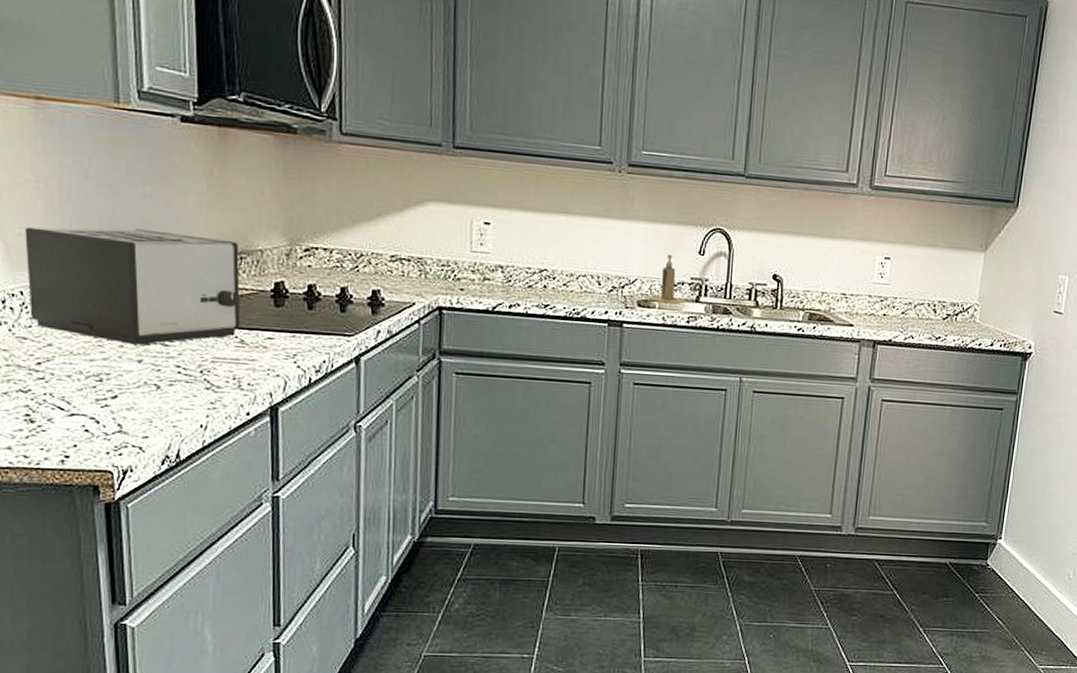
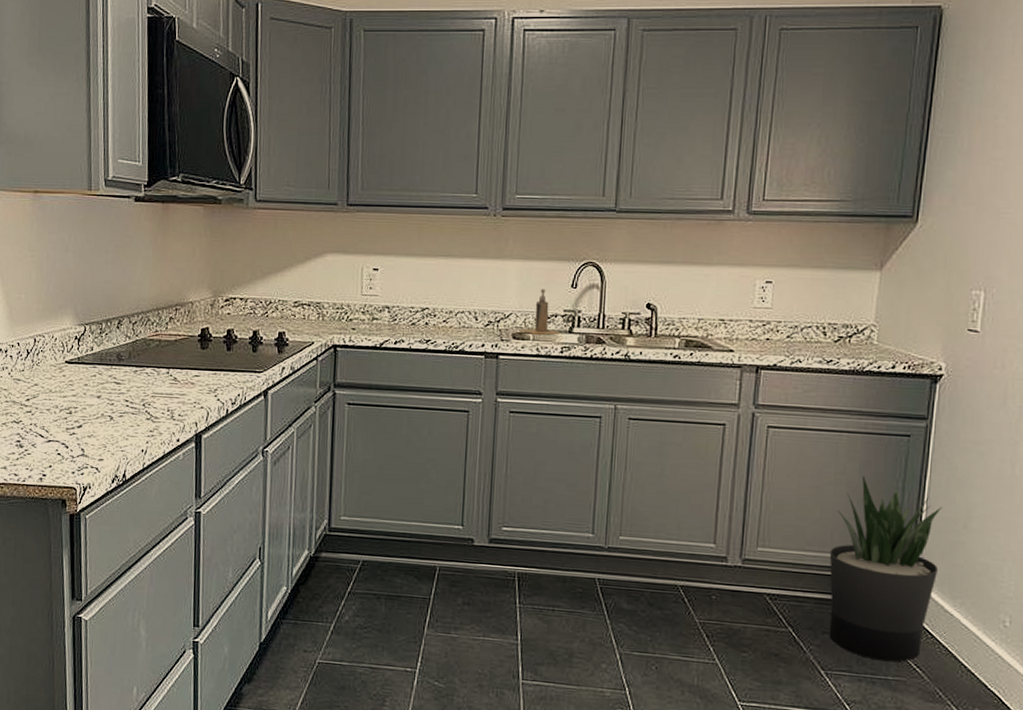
toaster: present [25,227,241,345] -> none [22,289,175,384]
planter: none [927,446,1026,616] -> present [829,475,943,662]

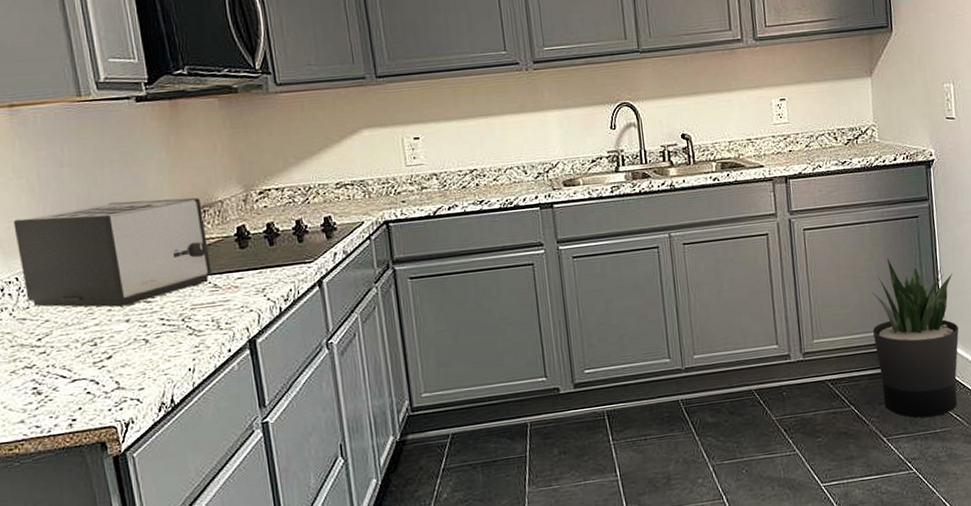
toaster: none [22,289,175,384] -> present [13,198,212,307]
soap dispenser: present [520,289,559,335] -> none [569,134,606,179]

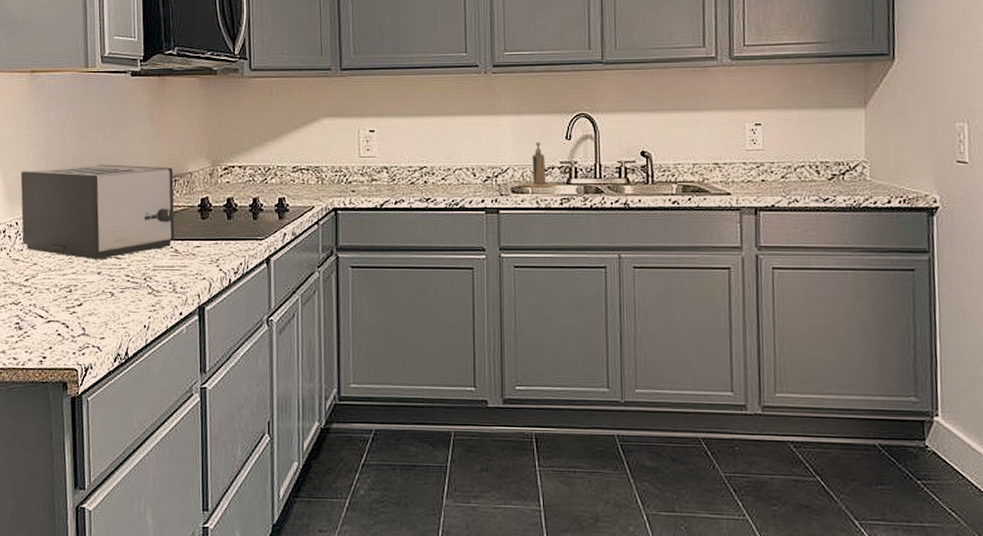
soap dispenser: none [569,134,606,179] -> present [518,142,557,187]
planter: present [872,258,959,418] -> none [848,313,961,508]

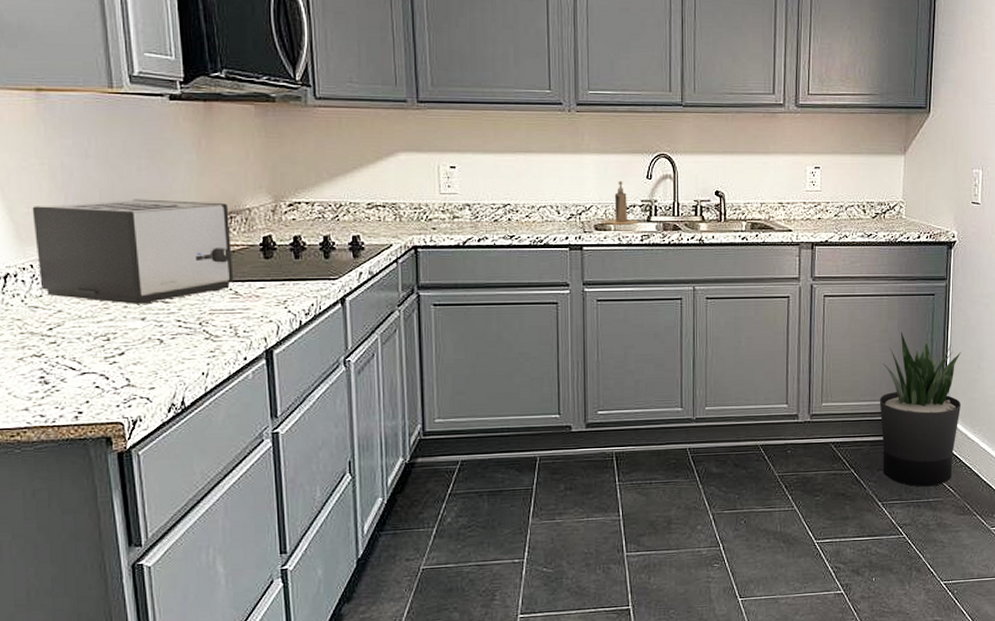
planter: none [848,313,961,508] -> present [879,331,962,487]

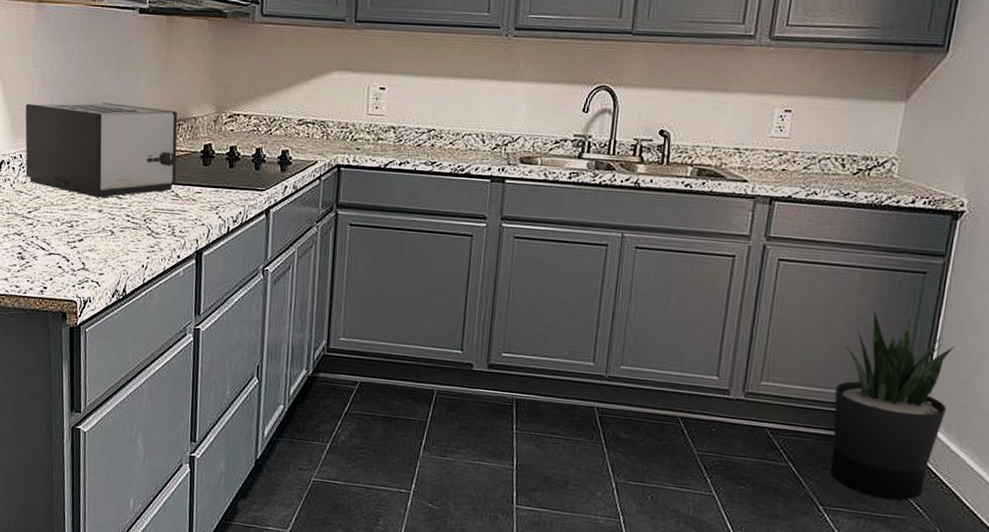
soap dispenser: present [601,181,638,225] -> none [528,112,568,160]

